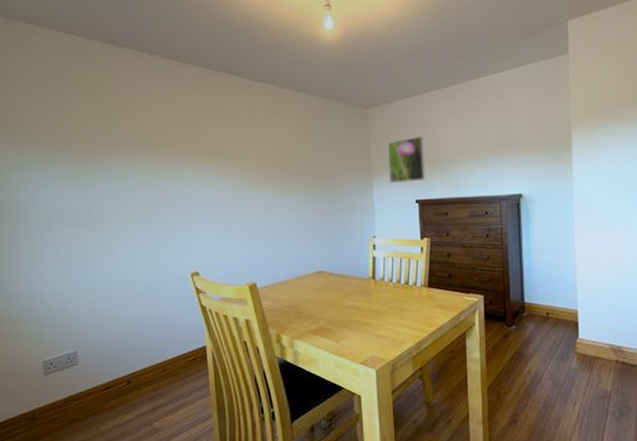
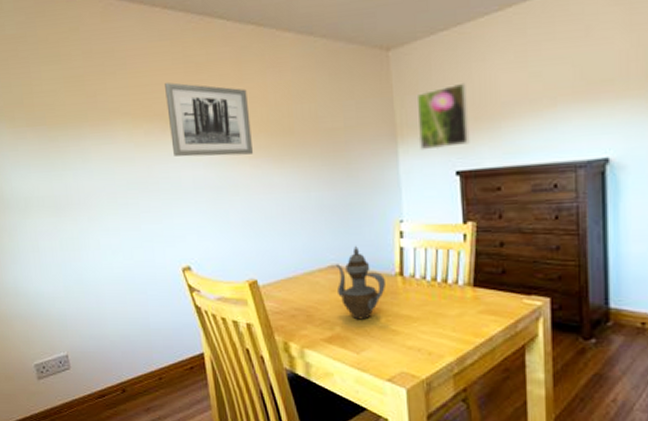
wall art: none [186,122,259,182] -> present [165,82,254,157]
teapot: none [321,255,361,315] -> present [335,245,385,320]

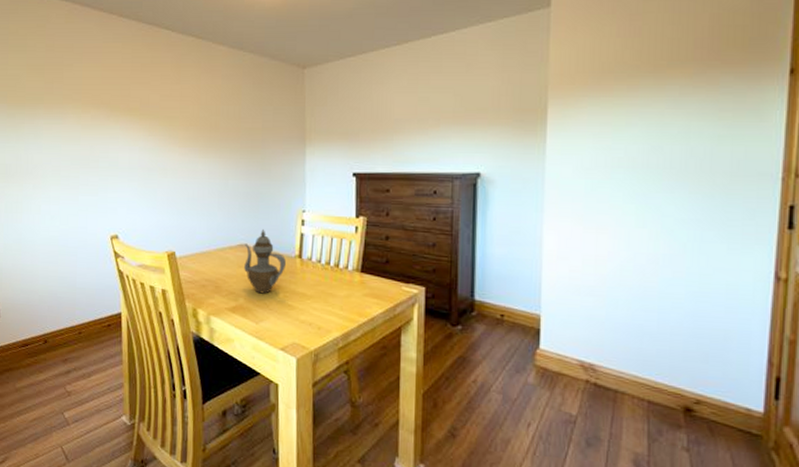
wall art: present [165,82,254,157] -> none [113,78,184,143]
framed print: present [416,82,470,151] -> none [323,100,367,153]

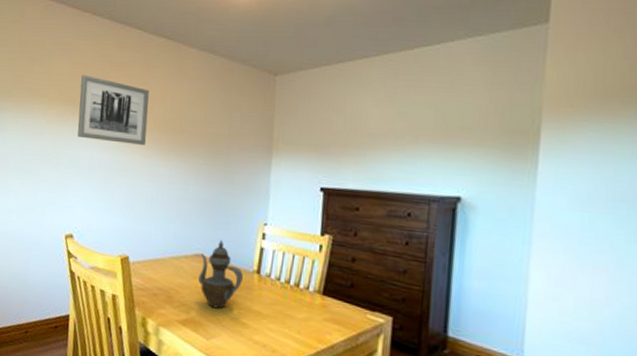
wall art: none [113,78,184,143] -> present [77,75,150,145]

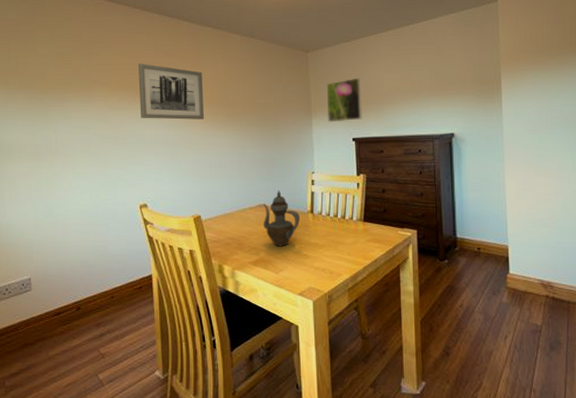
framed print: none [291,111,340,166] -> present [326,77,362,123]

